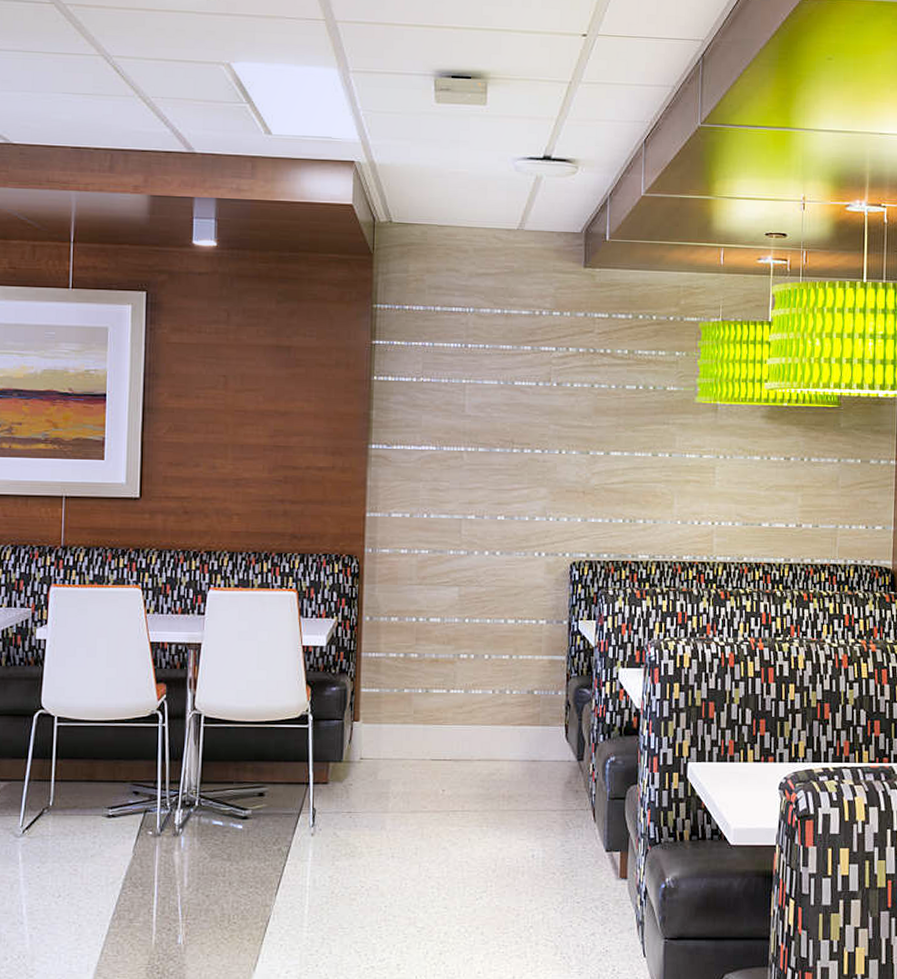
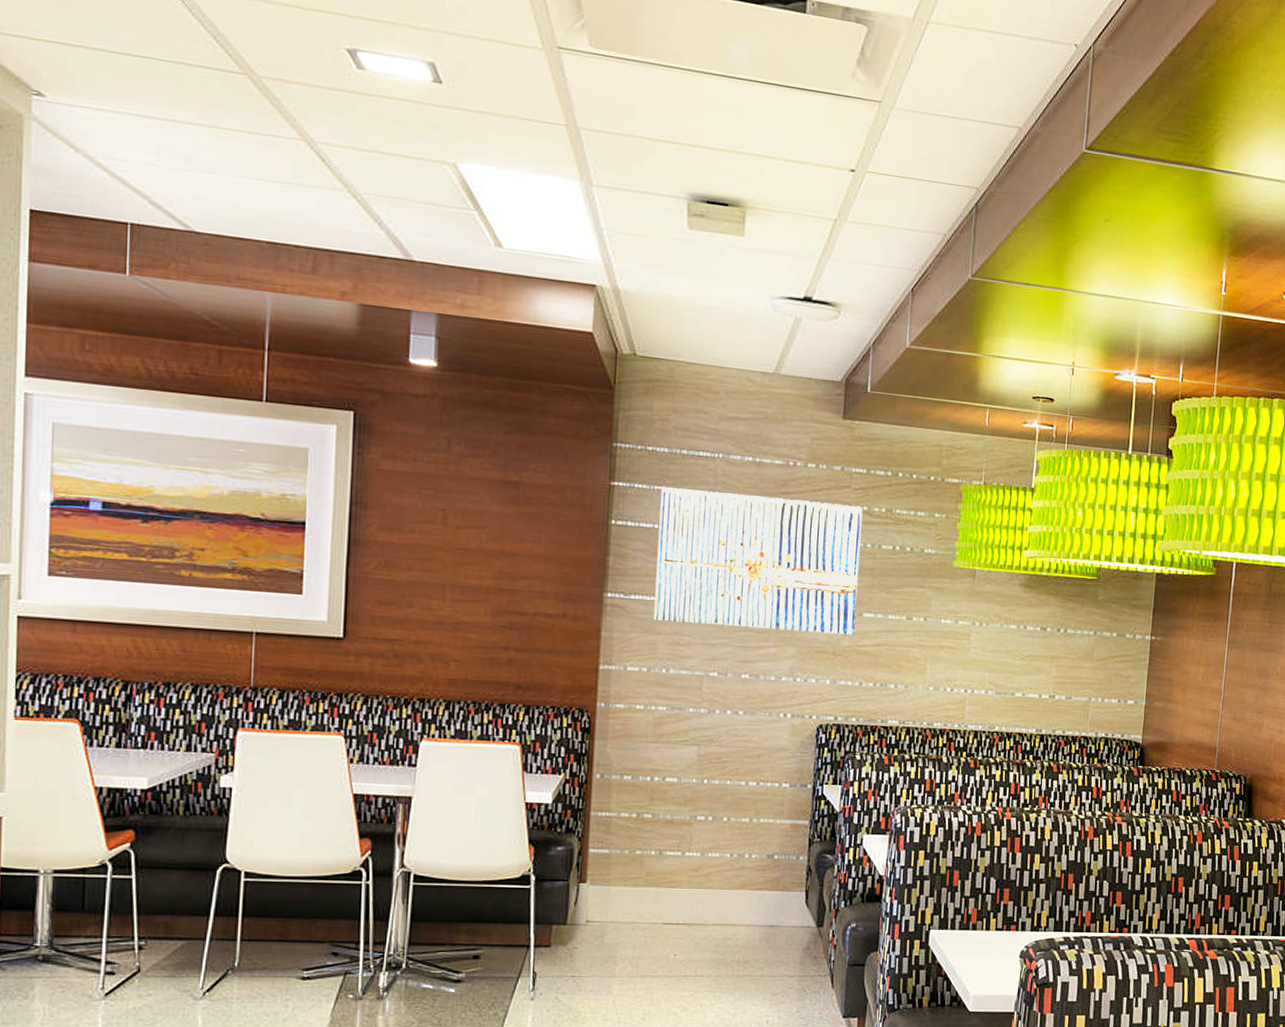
wall art: none [414,342,606,474] -> present [654,487,863,635]

